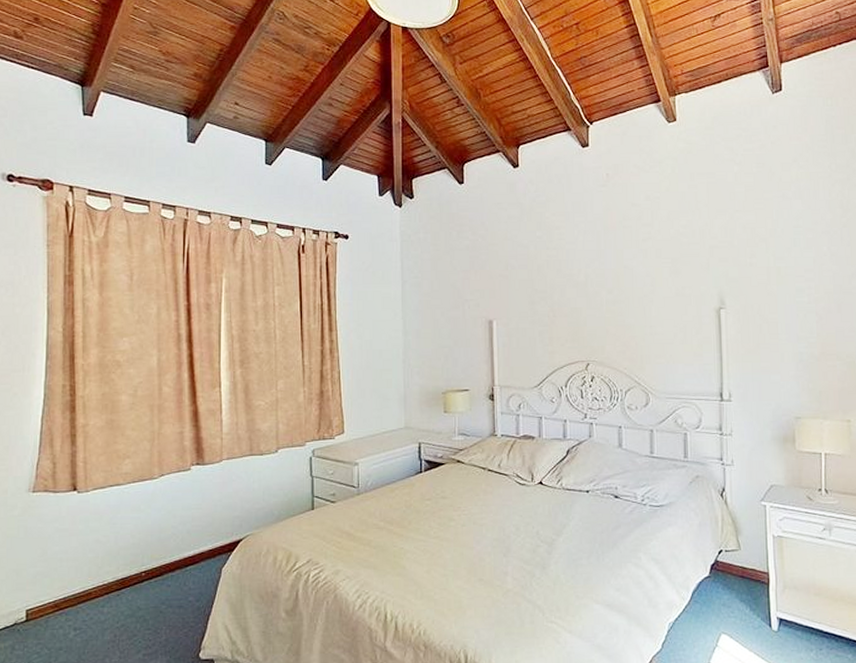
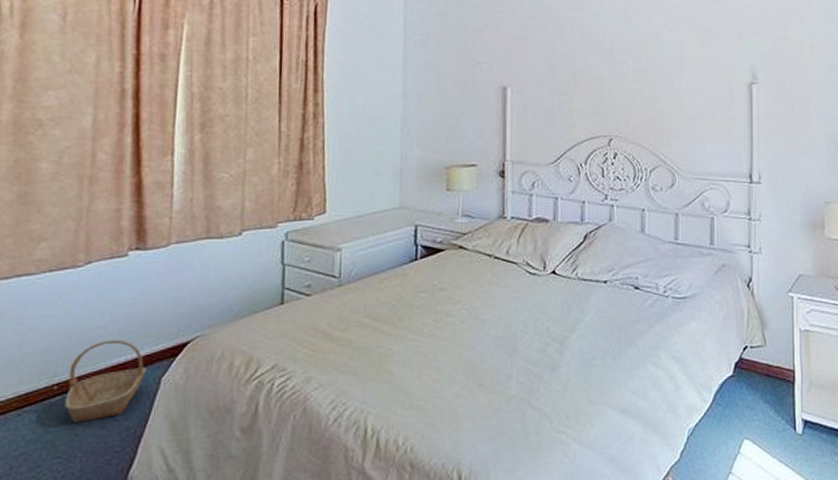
basket: none [151,537,210,602] -> present [65,340,147,423]

